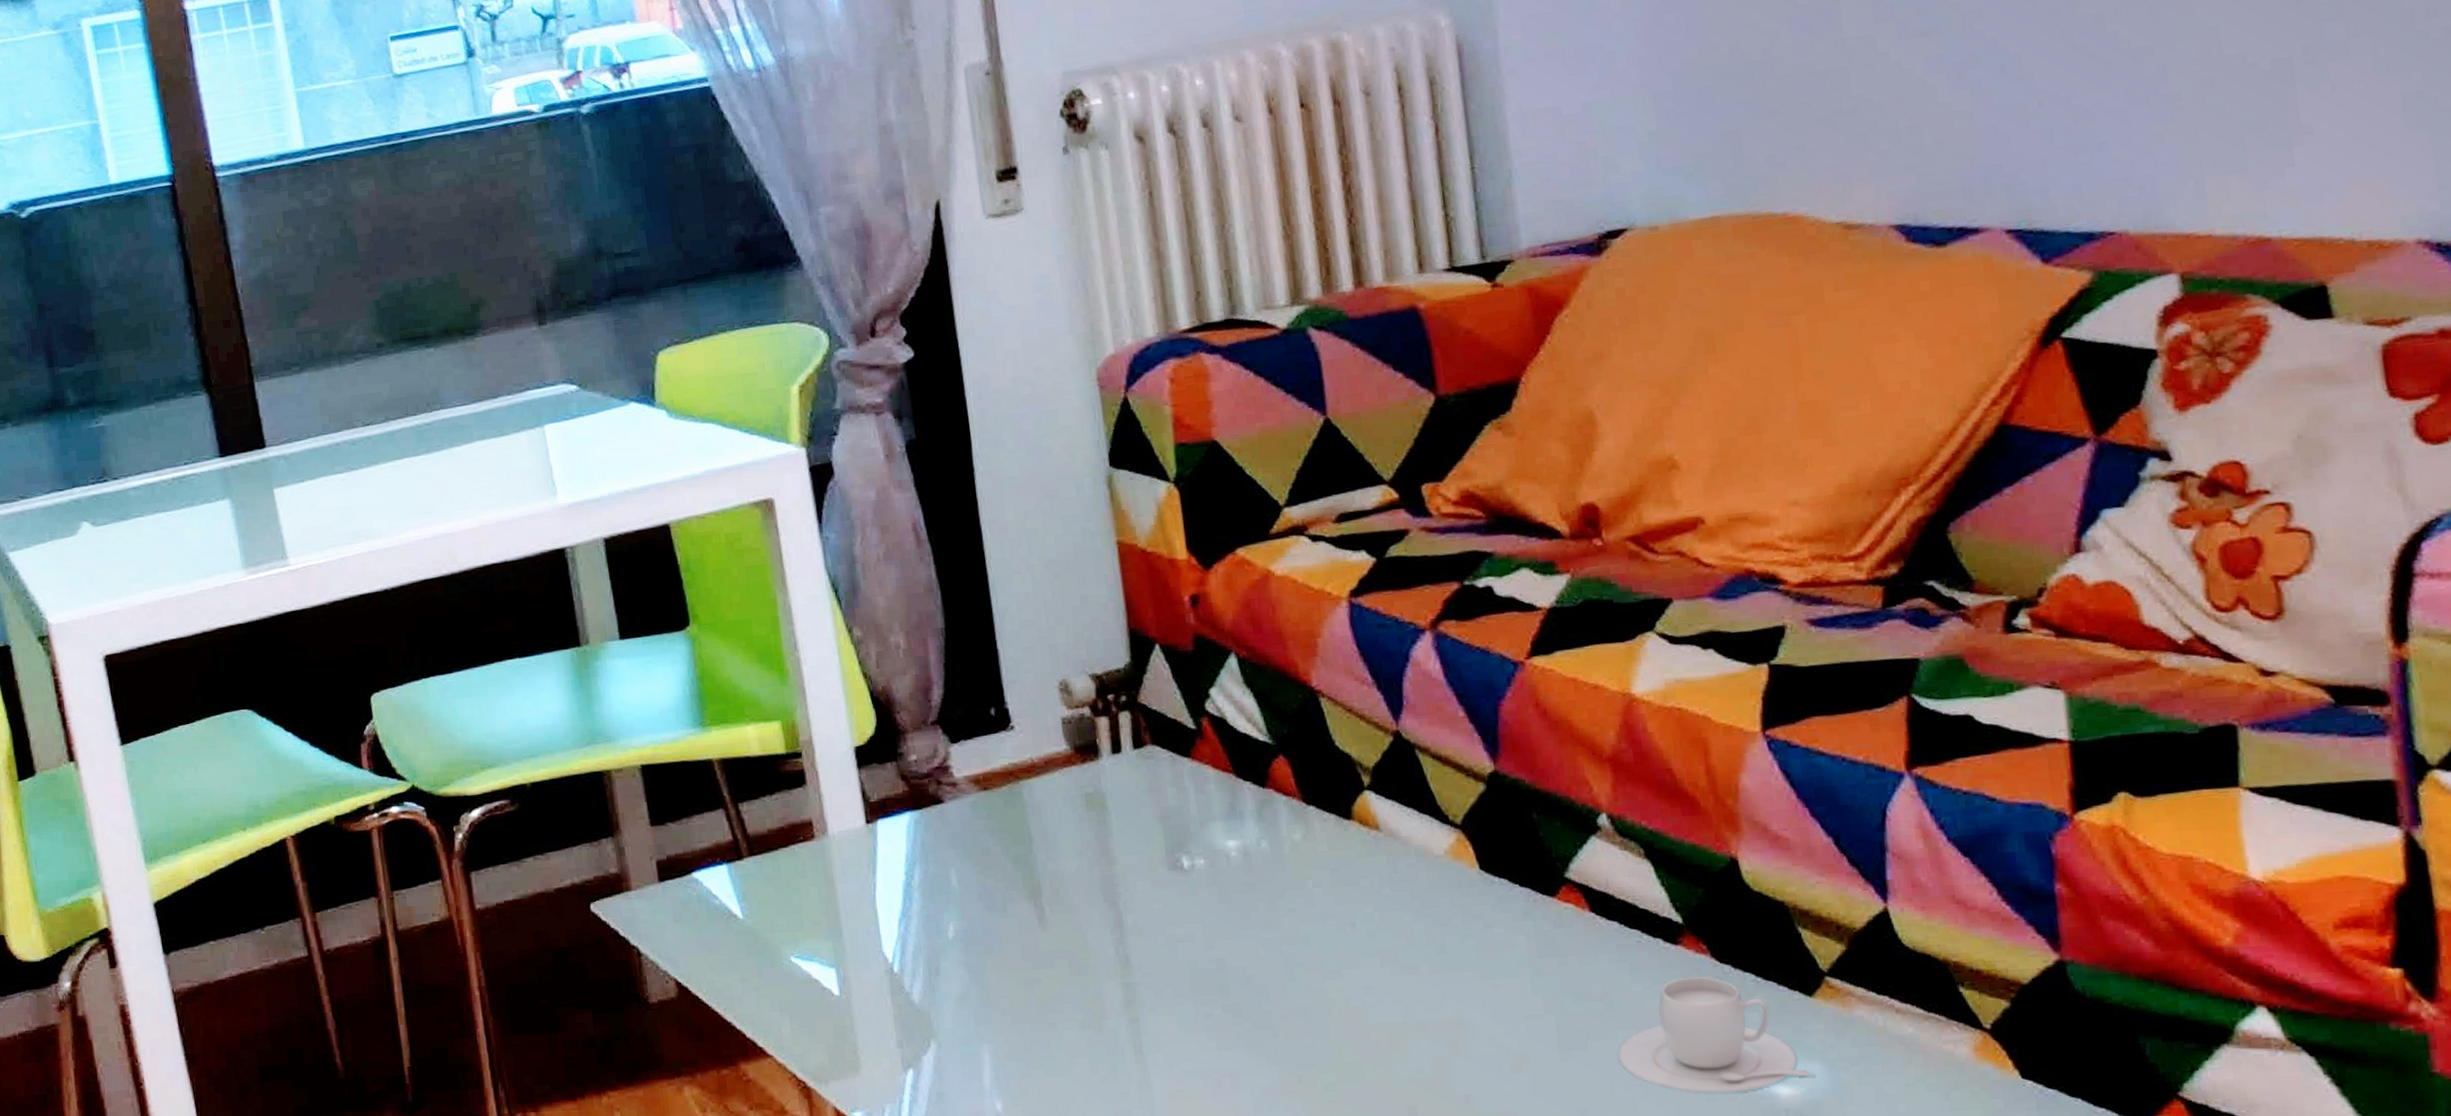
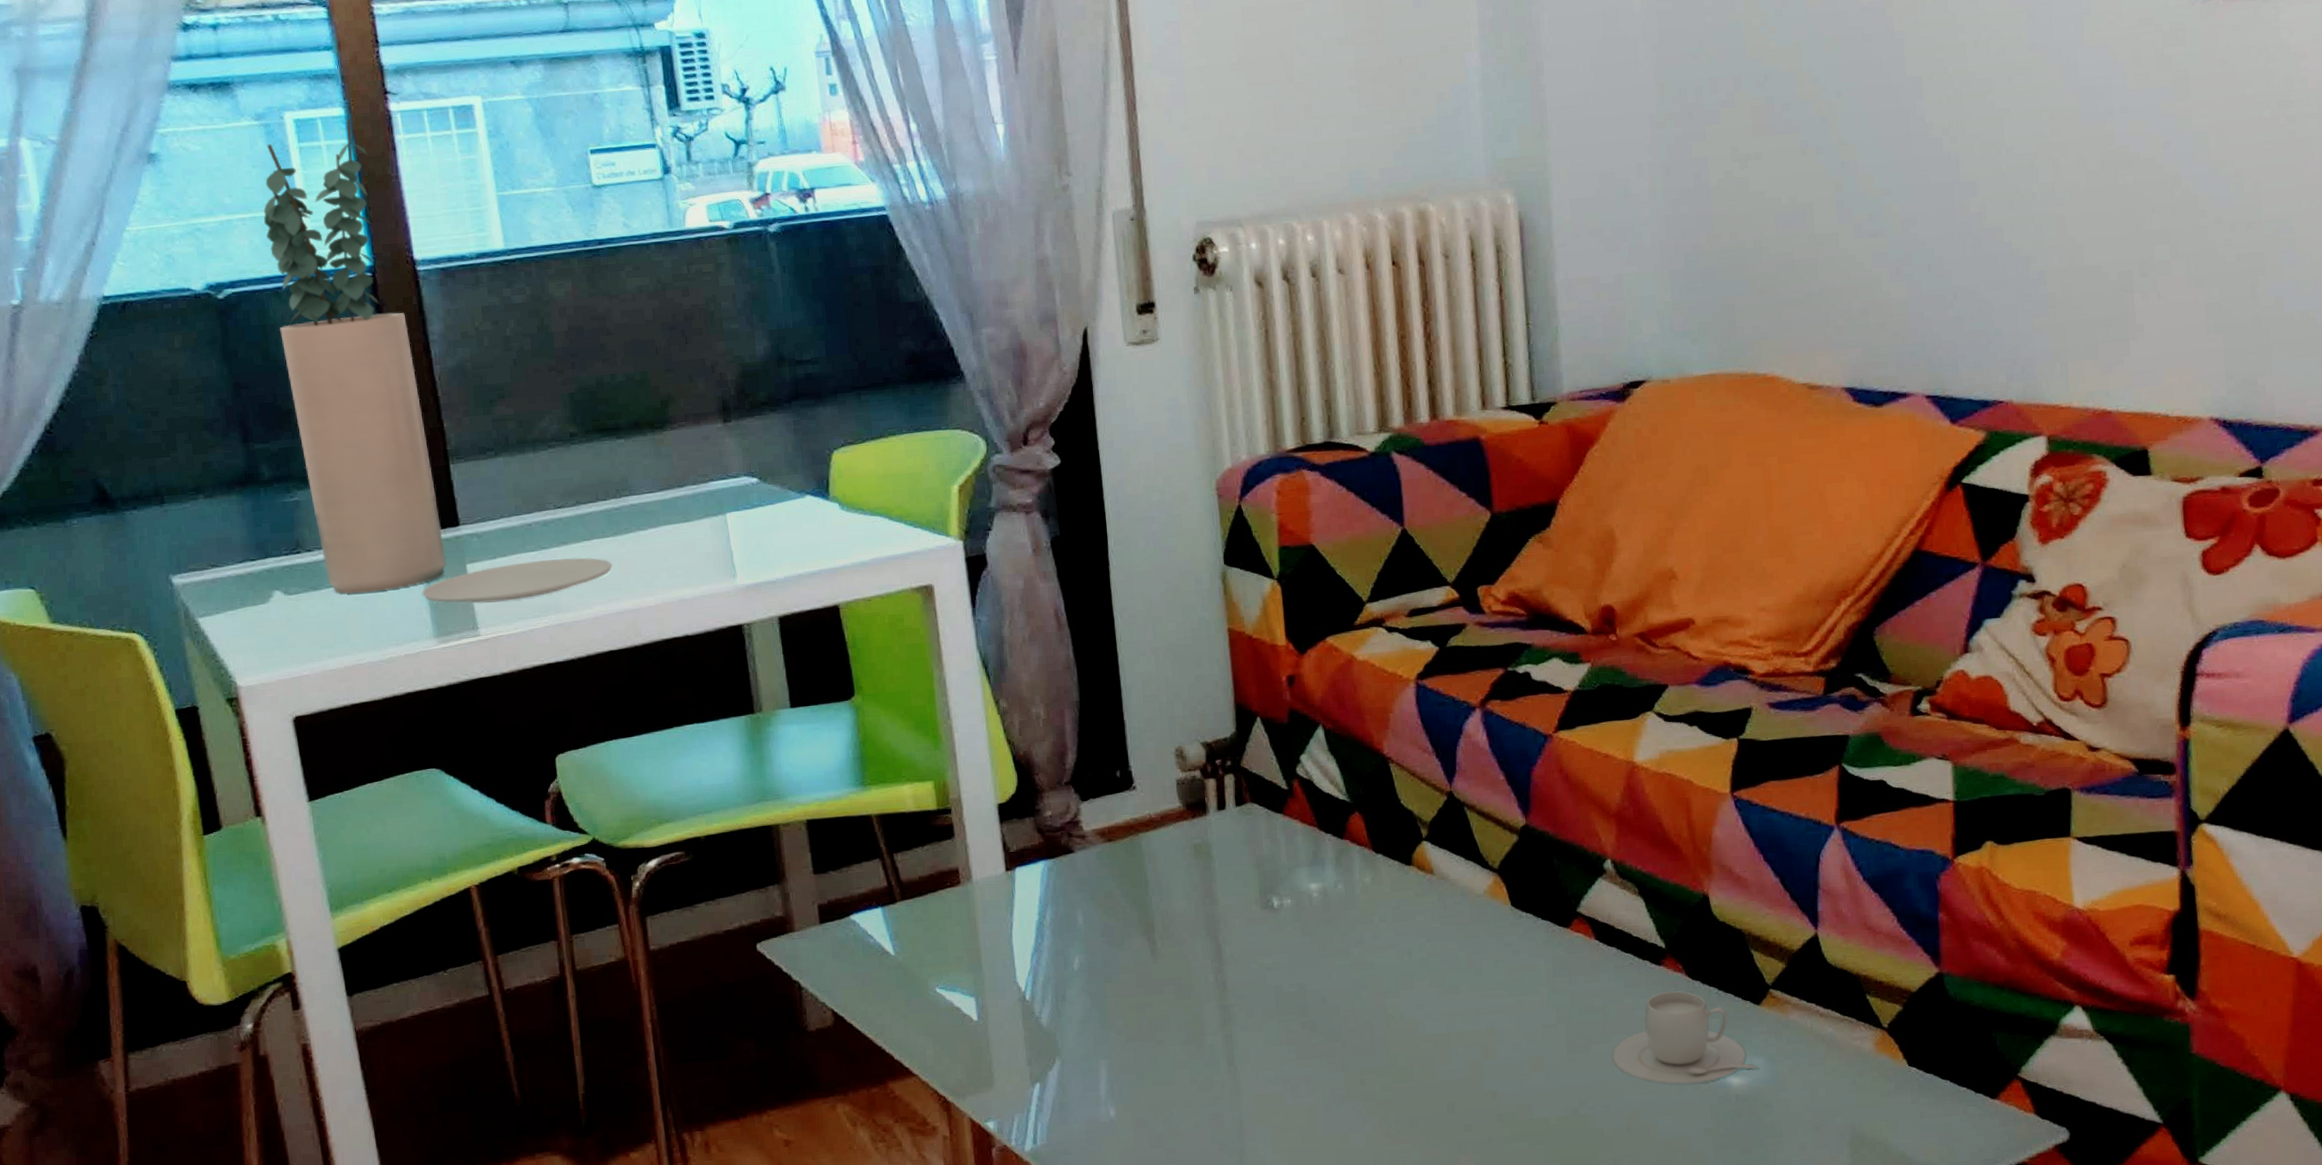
vase: none [63,21,254,523] -> present [263,119,447,594]
plate: none [229,478,425,532] -> present [422,557,612,604]

